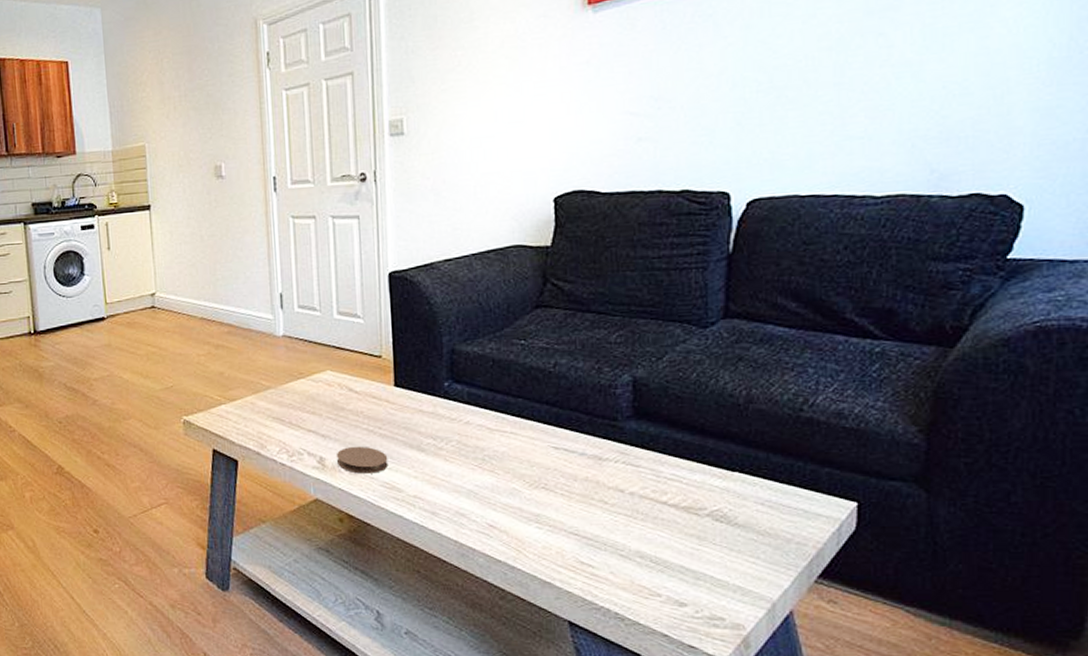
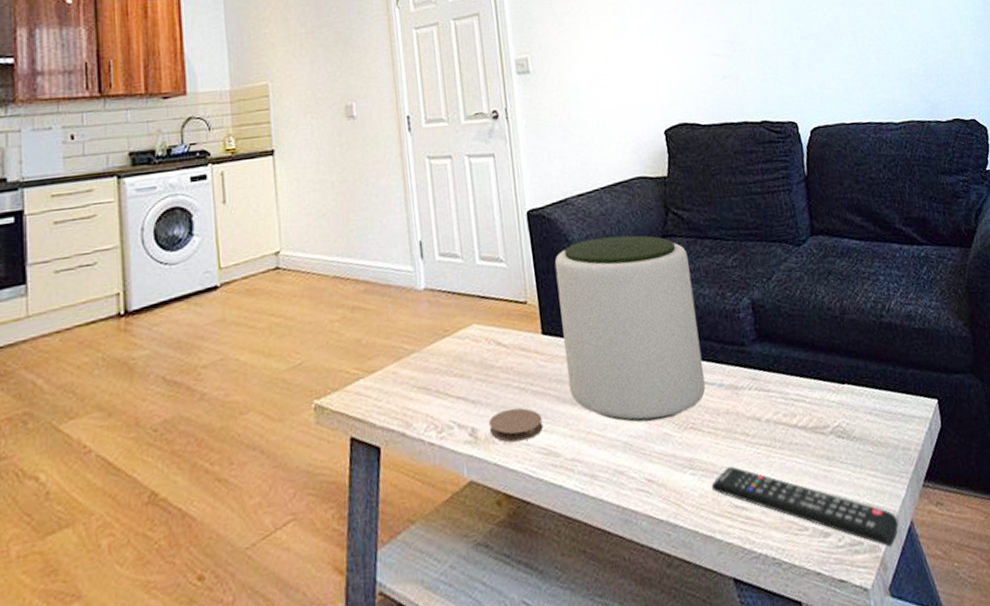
plant pot: none [413,302,565,476] -> present [554,235,706,422]
remote control: none [558,528,774,629] -> present [712,466,899,547]

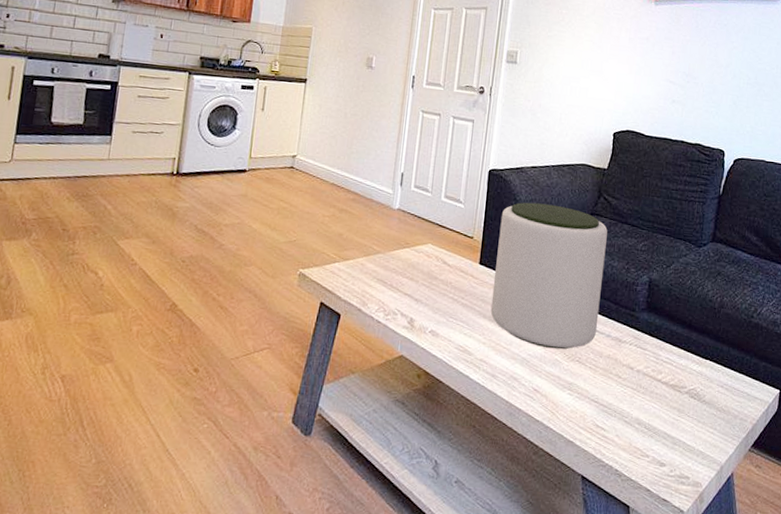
coaster: present [489,408,544,442] -> none [423,311,465,337]
remote control: present [712,466,899,547] -> none [582,396,722,487]

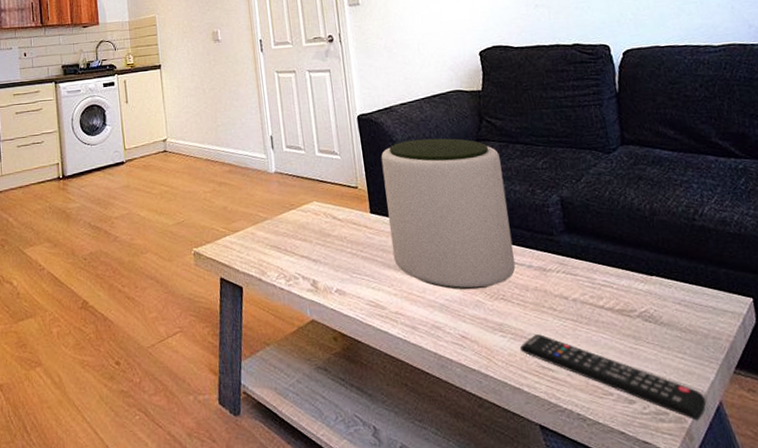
remote control: none [582,396,722,487] -> present [520,334,707,421]

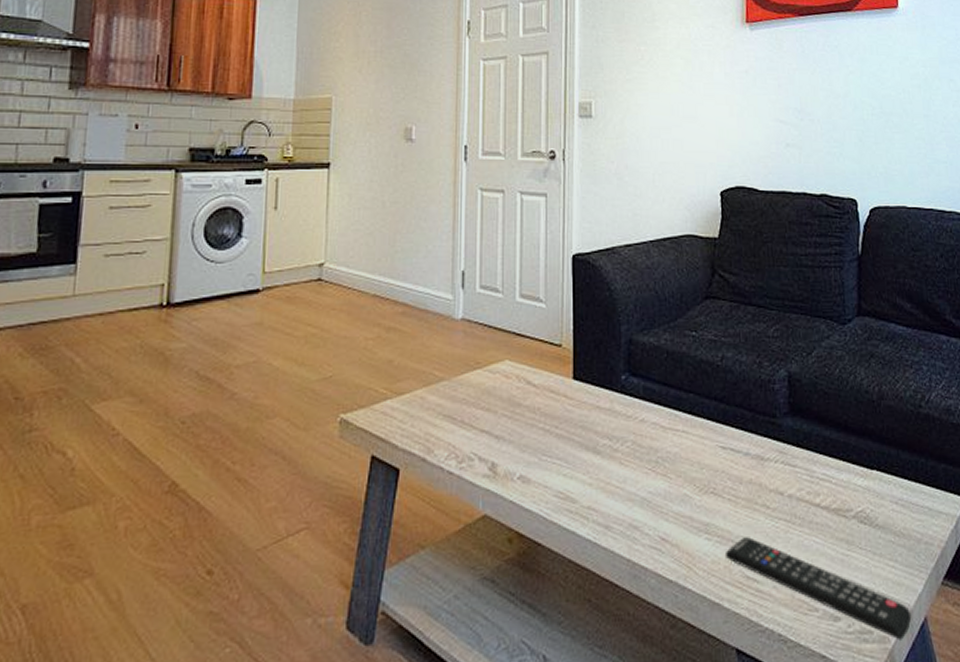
plant pot: present [381,138,516,290] -> none [593,291,732,481]

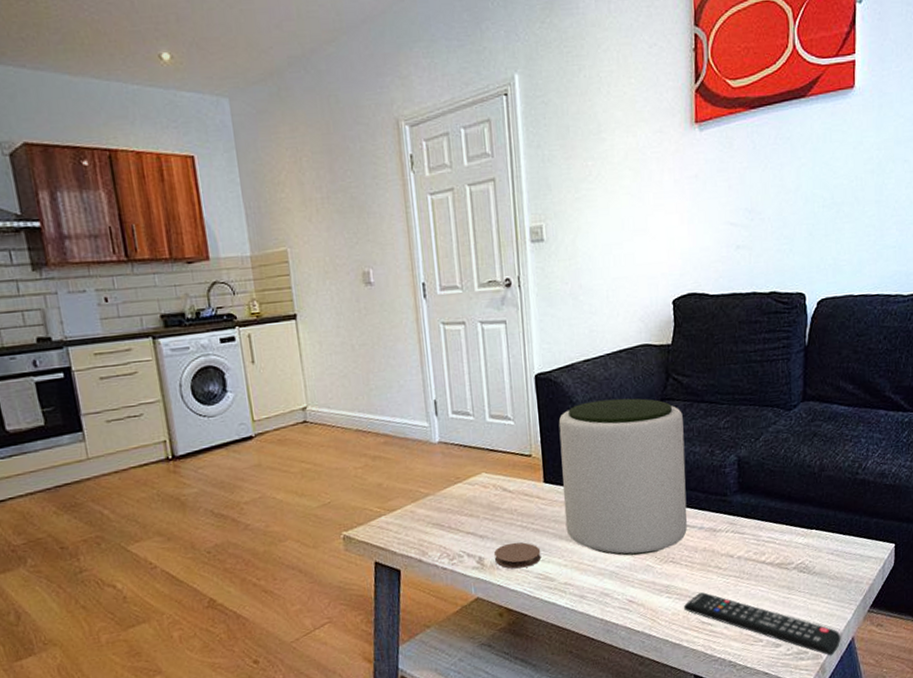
coaster: none [509,448,563,482] -> present [494,542,541,569]
plant pot: none [593,291,732,481] -> present [558,398,687,556]

